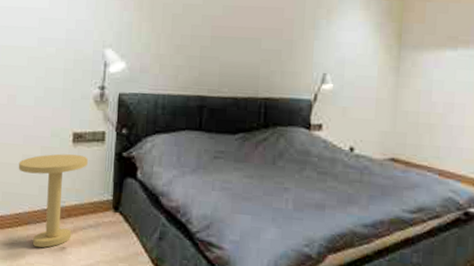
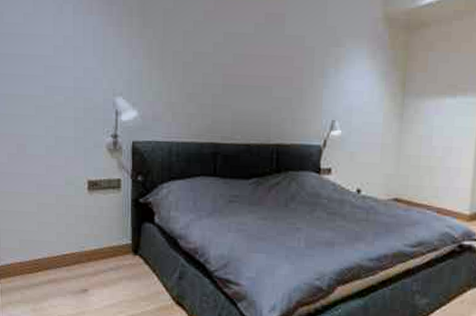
side table: present [18,153,88,248] -> none [34,201,105,291]

